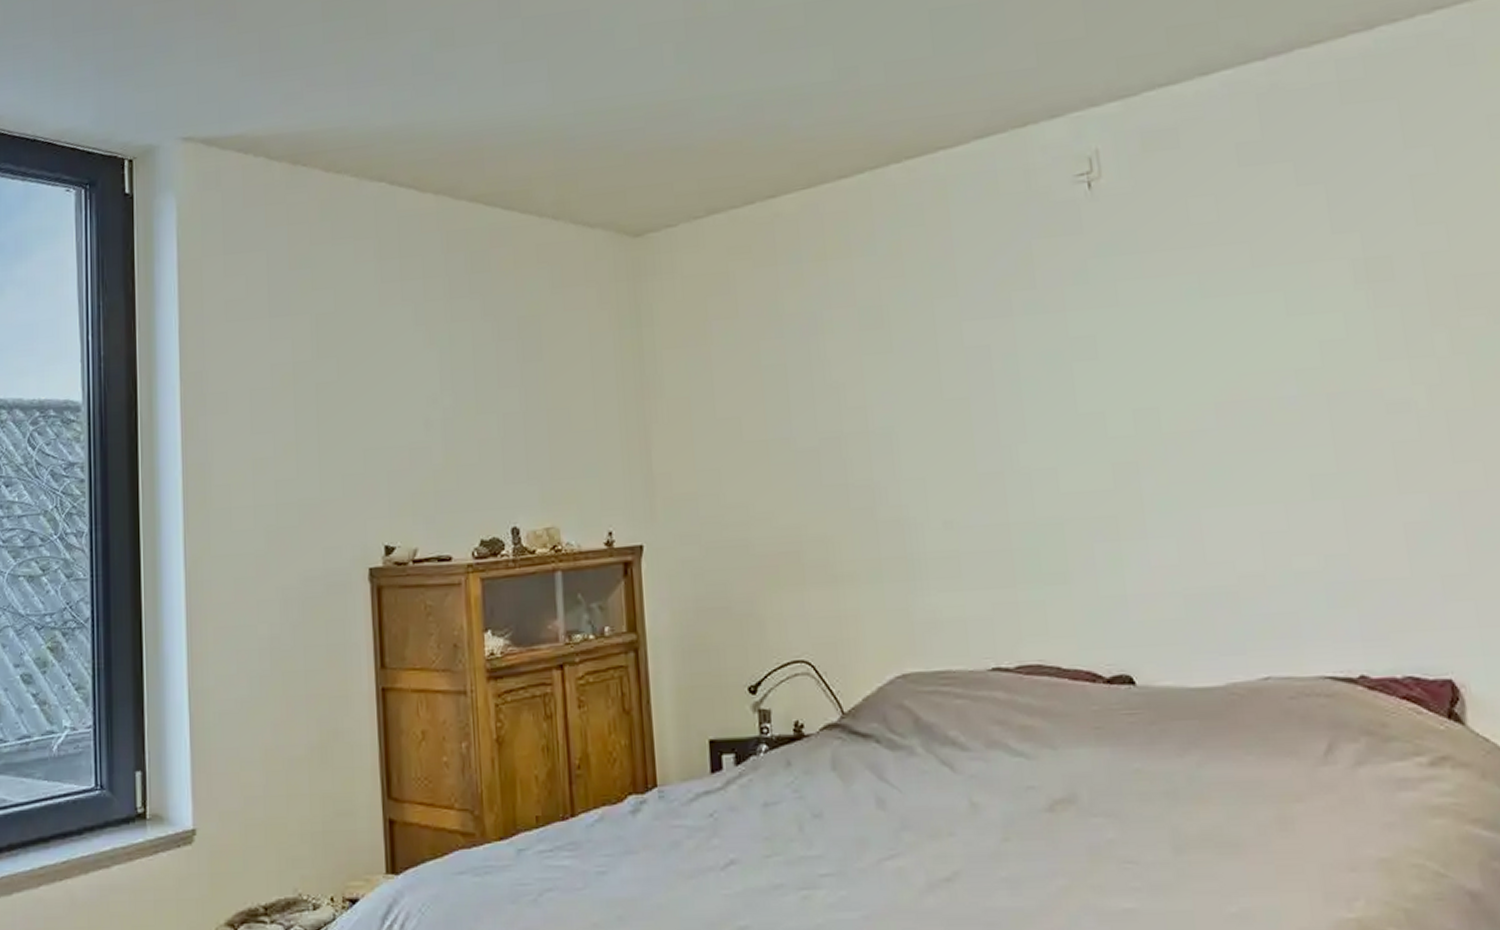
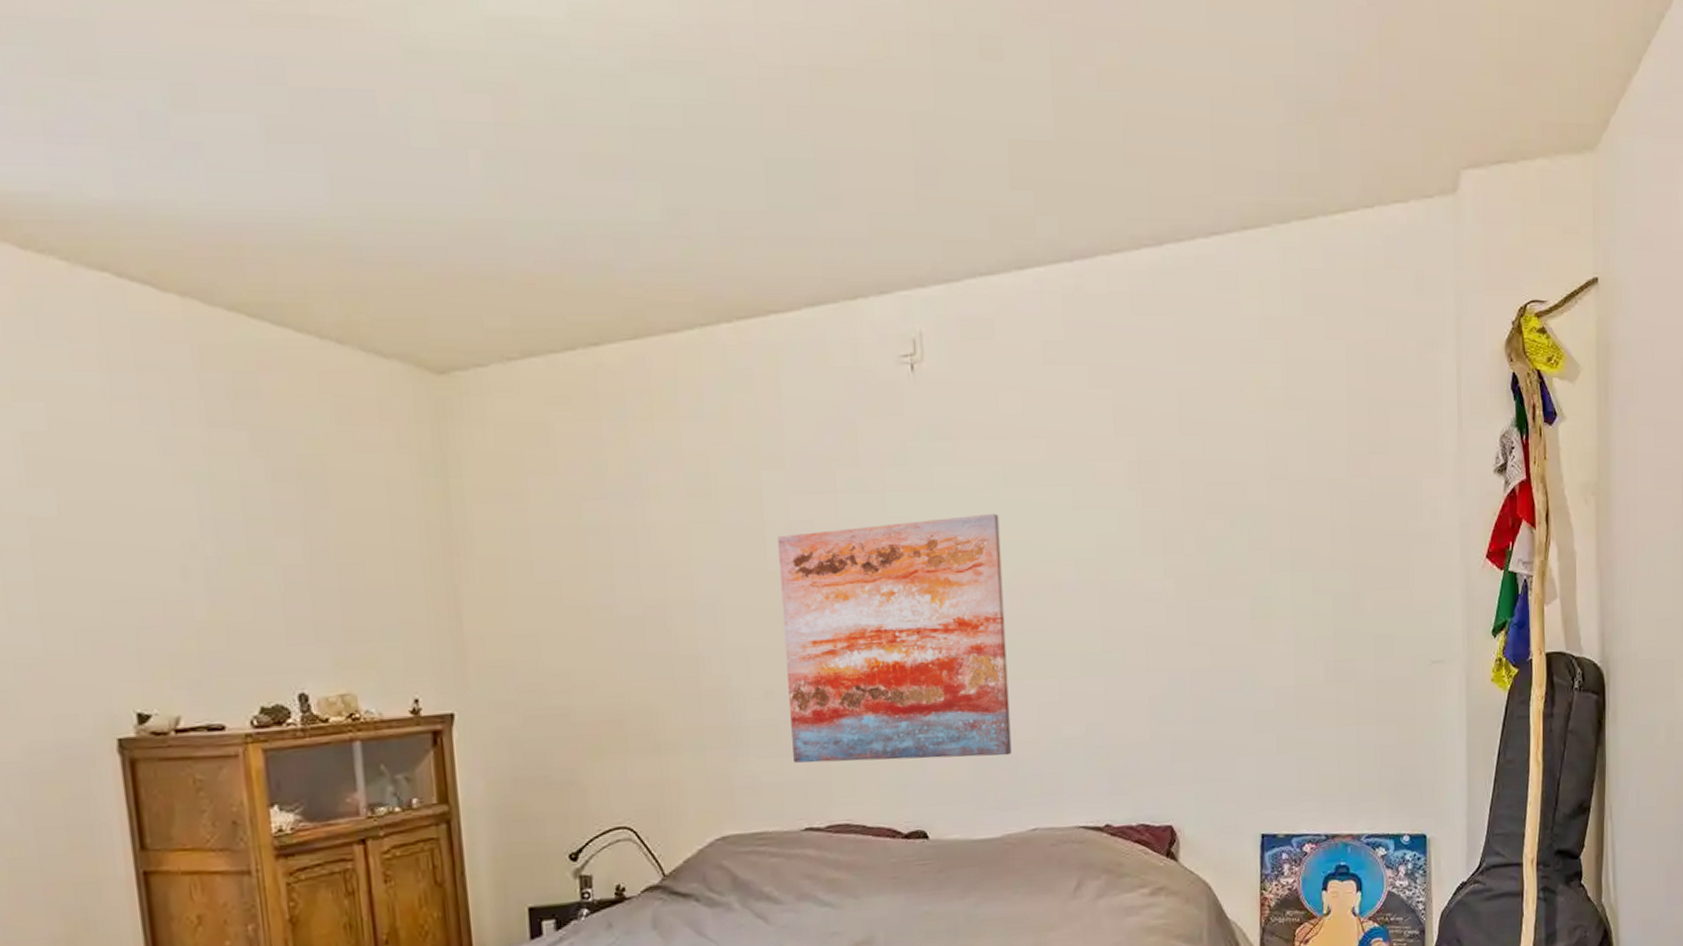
wall art: none [953,326,1231,597] -> present [778,513,1012,763]

